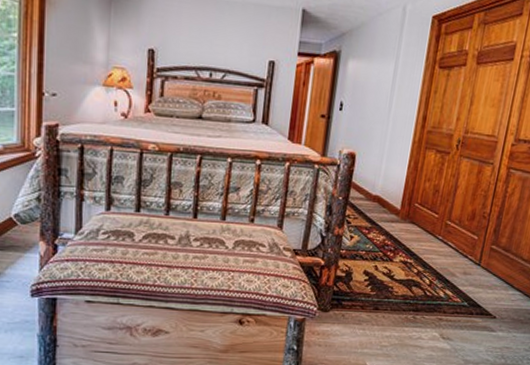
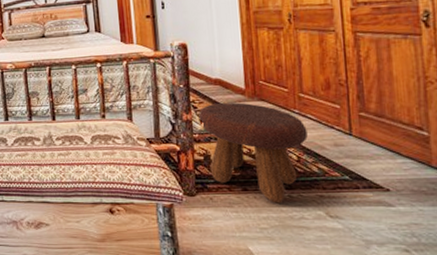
footstool: none [348,220,445,324] -> present [198,102,308,203]

